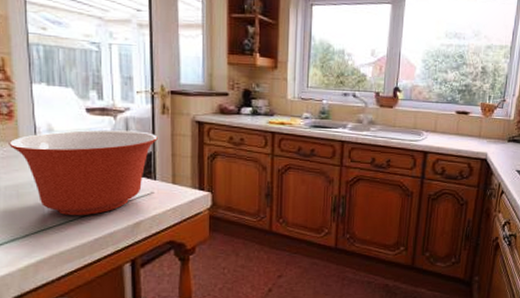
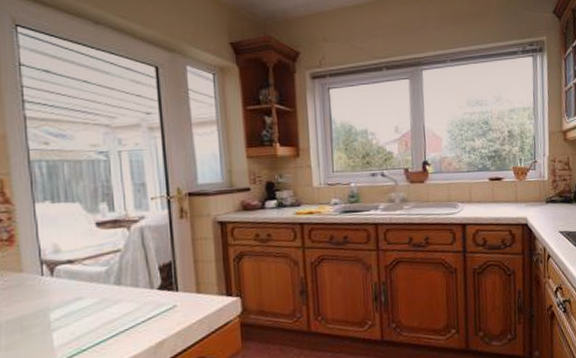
mixing bowl: present [9,129,158,216] -> none [10,240,177,345]

